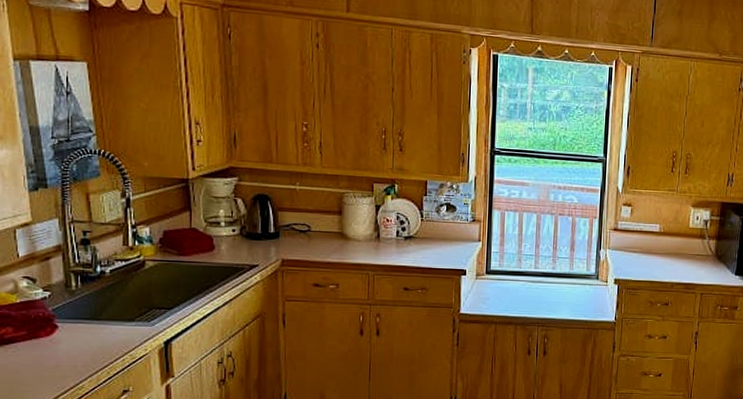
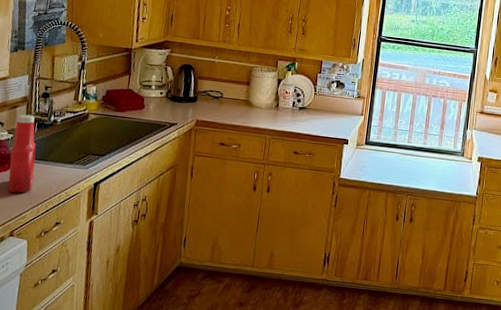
ketchup bottle: none [51,266,87,360] -> present [8,114,36,193]

